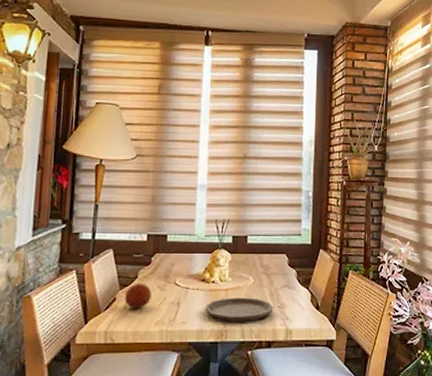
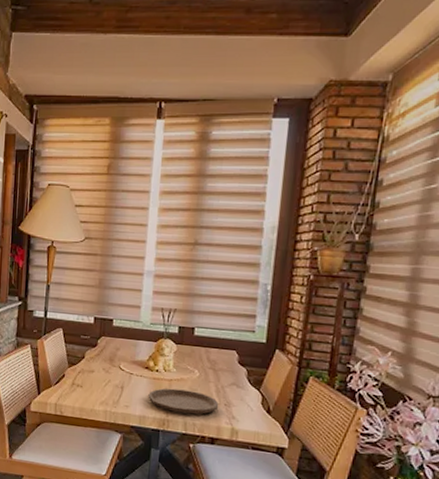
fruit: present [124,282,152,309] -> none [72,363,97,388]

